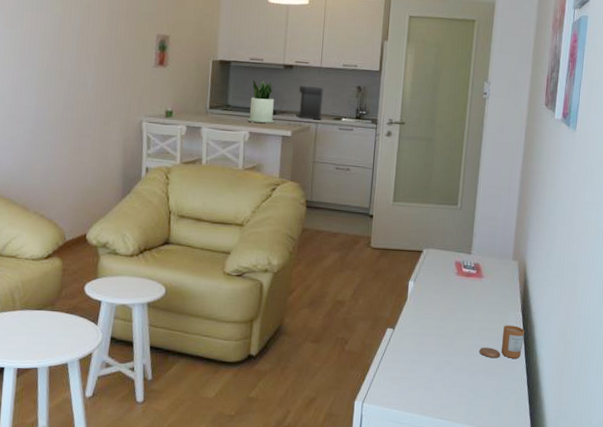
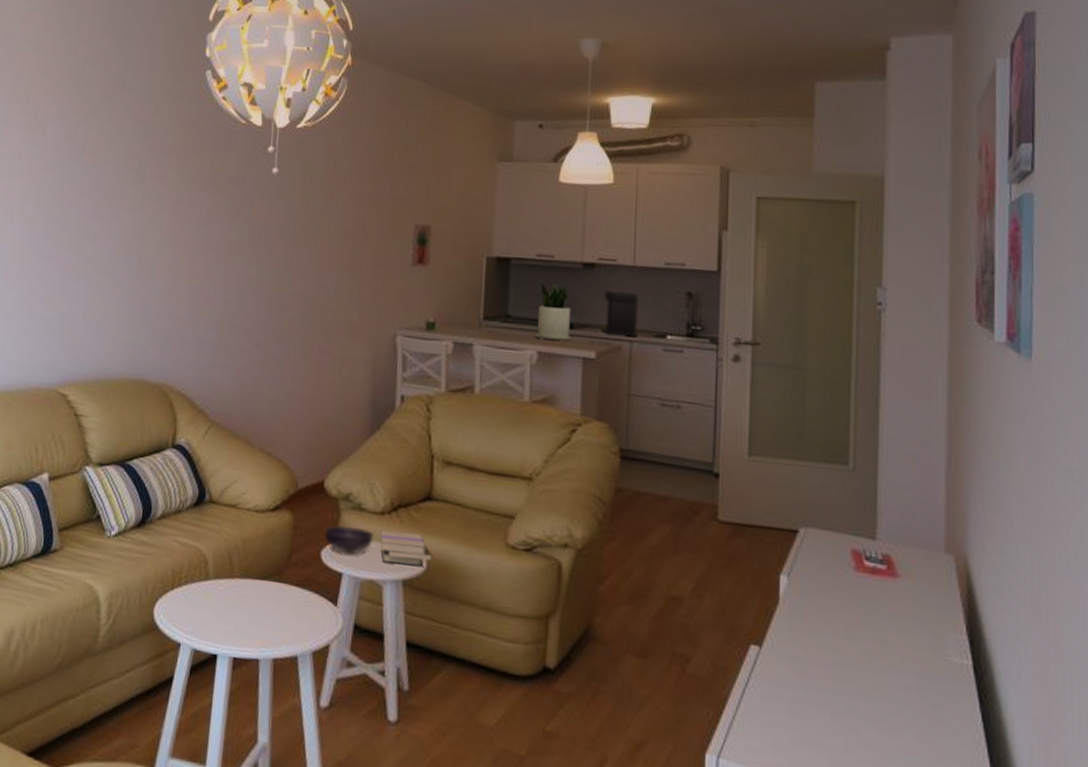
bowl: none [86,267,125,287] -> present [324,526,374,555]
books: none [130,268,170,293] -> present [379,530,433,567]
candle: present [479,325,525,359] -> none [902,655,976,712]

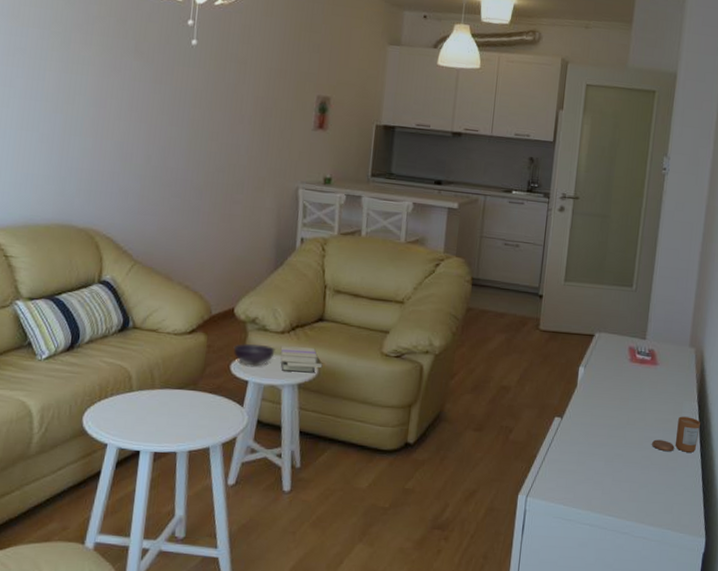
planter: present [533,282,574,342] -> none [410,147,442,195]
coffee maker: present [600,289,638,339] -> none [463,154,493,193]
candle: none [902,655,976,712] -> present [652,416,700,453]

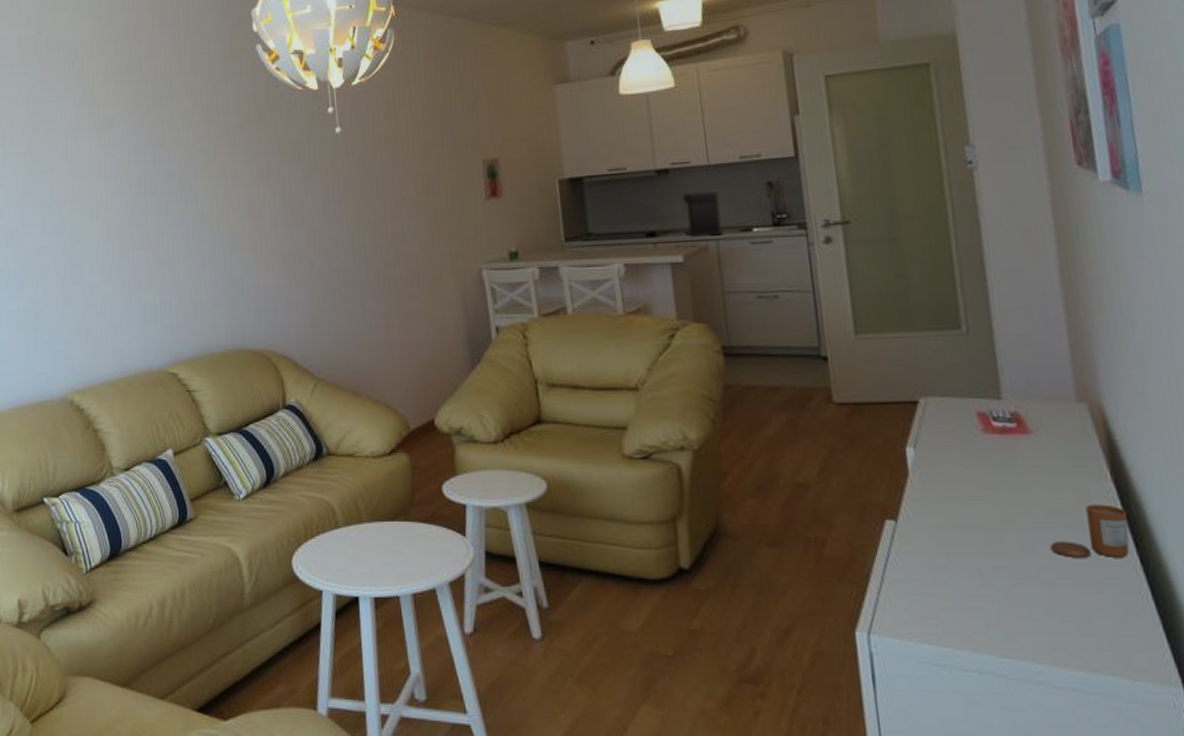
bowl: present [233,344,275,366] -> none [441,460,491,486]
books: present [280,346,323,373] -> none [496,458,552,489]
coffee maker: none [463,154,493,193] -> present [683,190,723,237]

